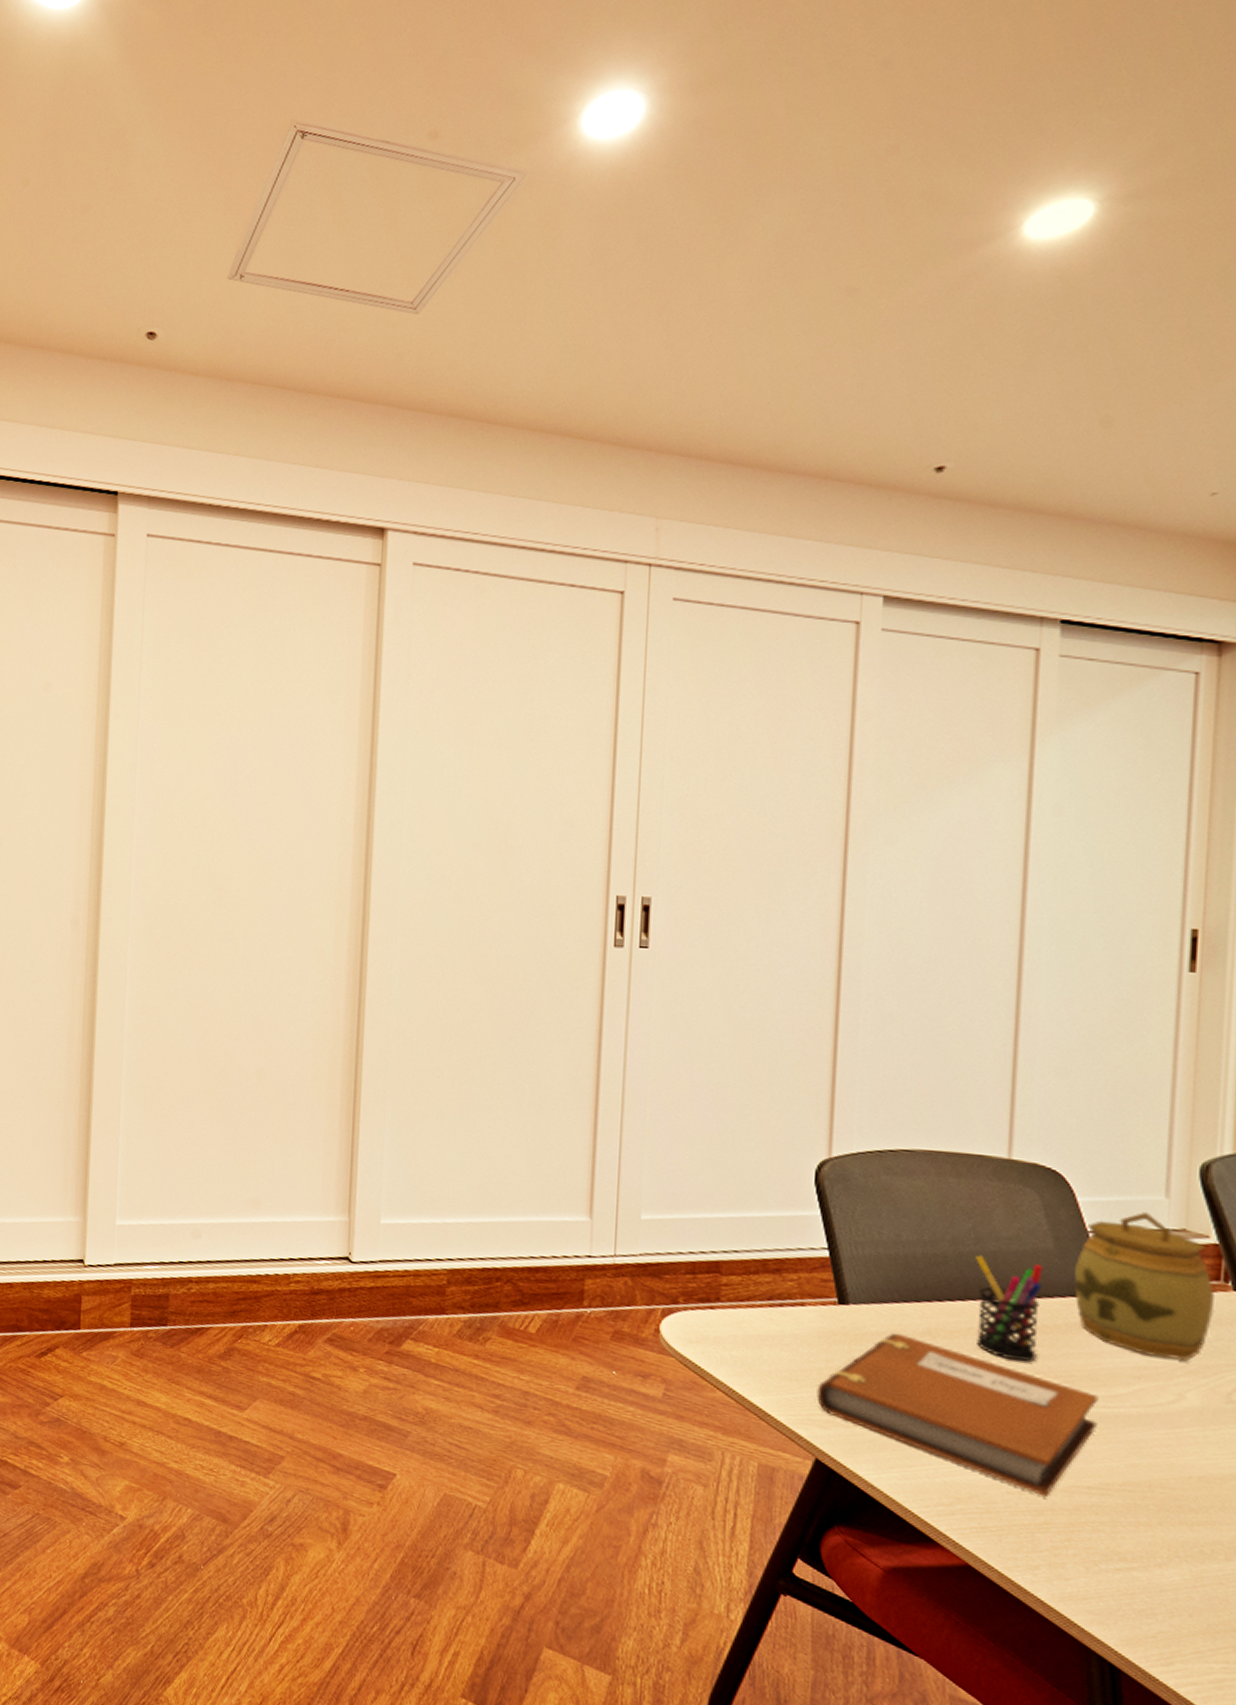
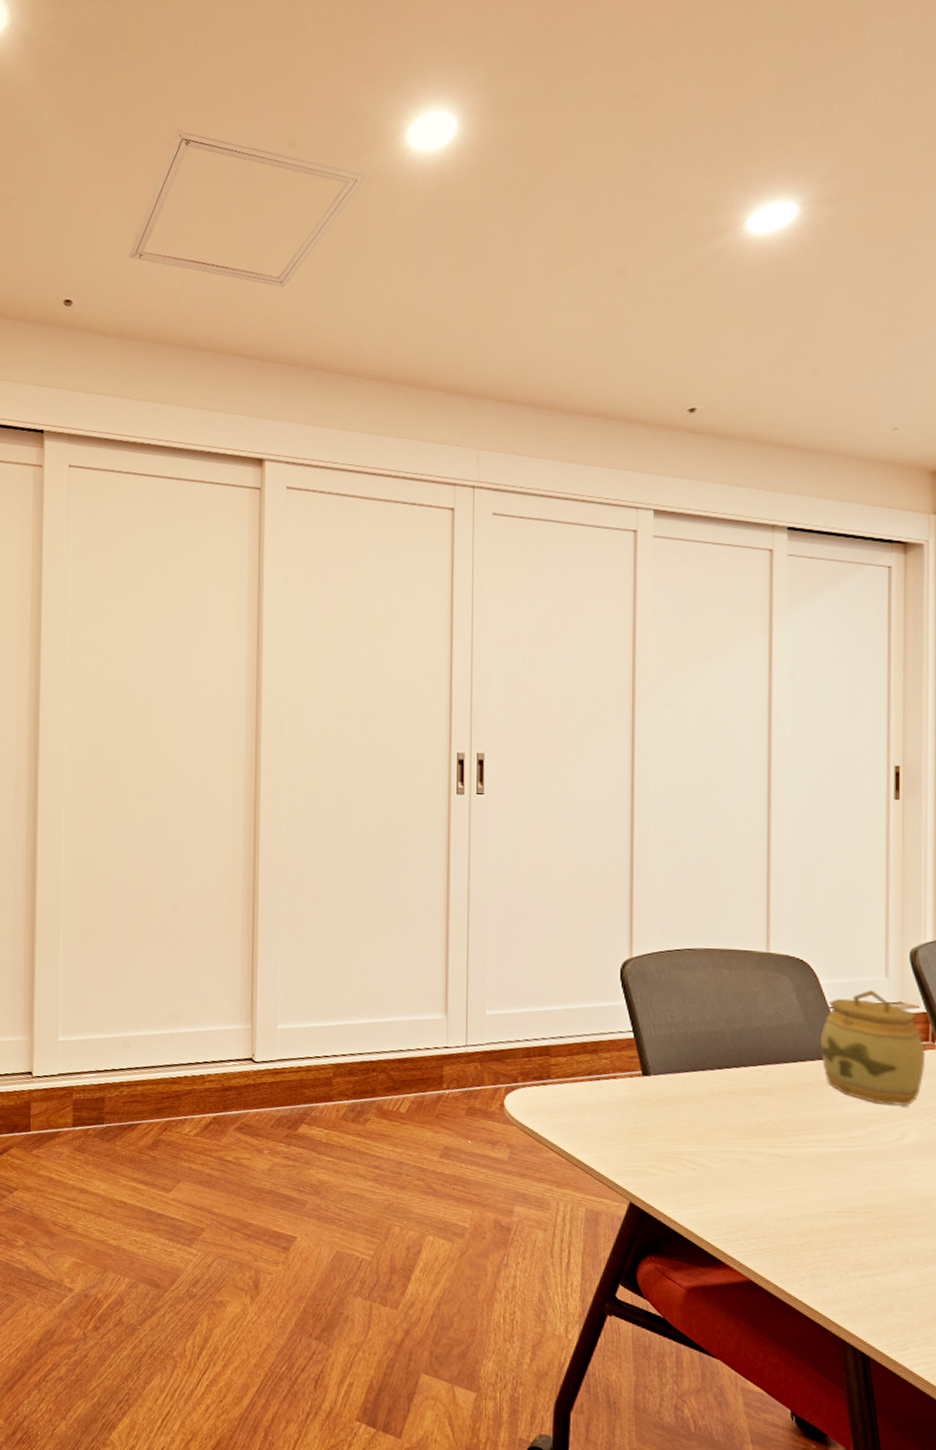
notebook: present [816,1332,1099,1497] -> none [629,1096,843,1221]
pen holder: present [975,1255,1044,1362] -> none [746,1030,797,1114]

